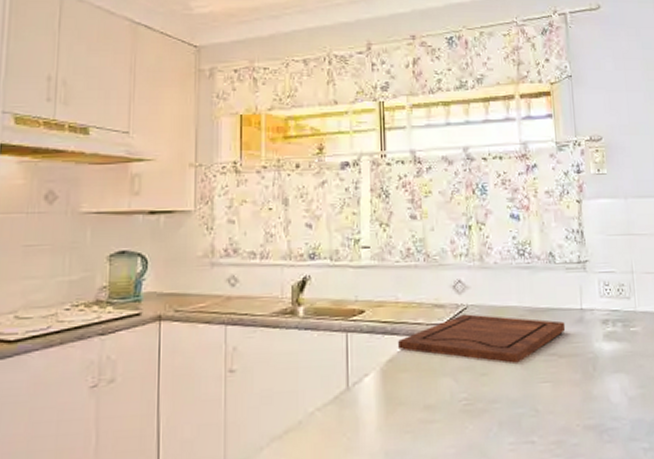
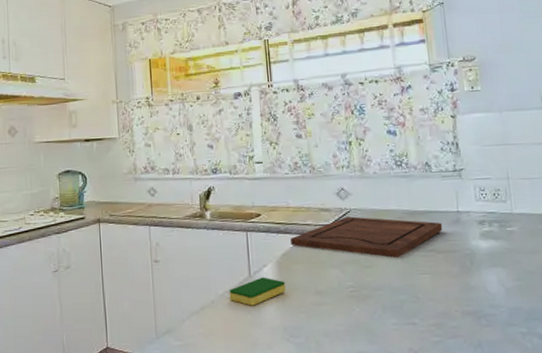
dish sponge: none [321,389,390,427] -> present [229,277,286,306]

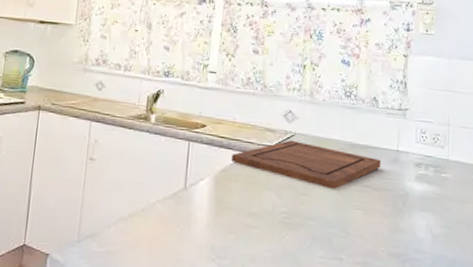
dish sponge: present [229,277,286,306] -> none [160,190,220,220]

